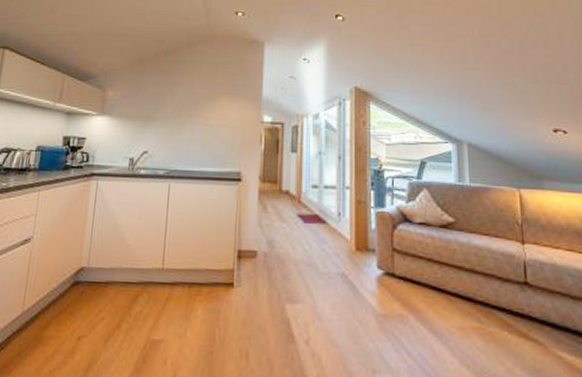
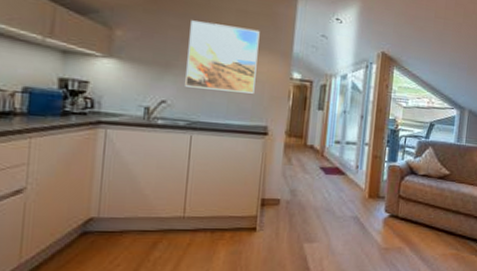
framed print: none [164,76,230,140] -> present [185,20,260,94]

